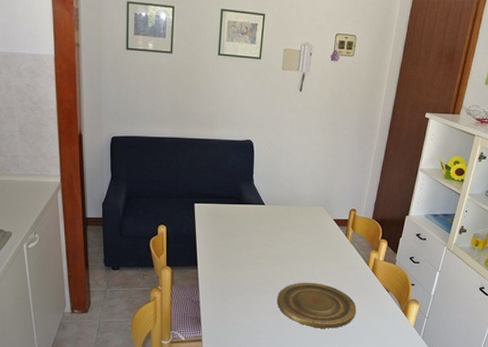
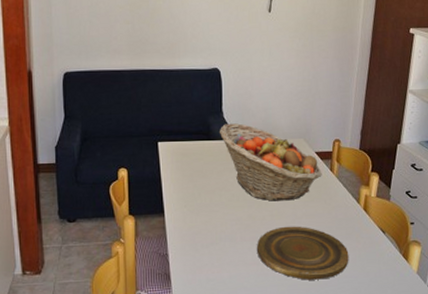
fruit basket: none [249,190,338,260] -> present [219,123,322,201]

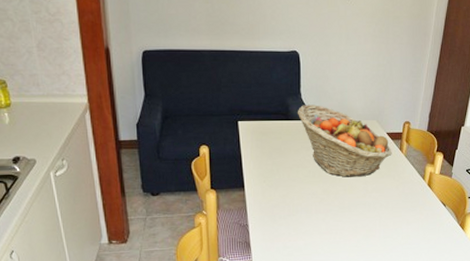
plate: present [256,226,349,280] -> none [330,199,413,247]

